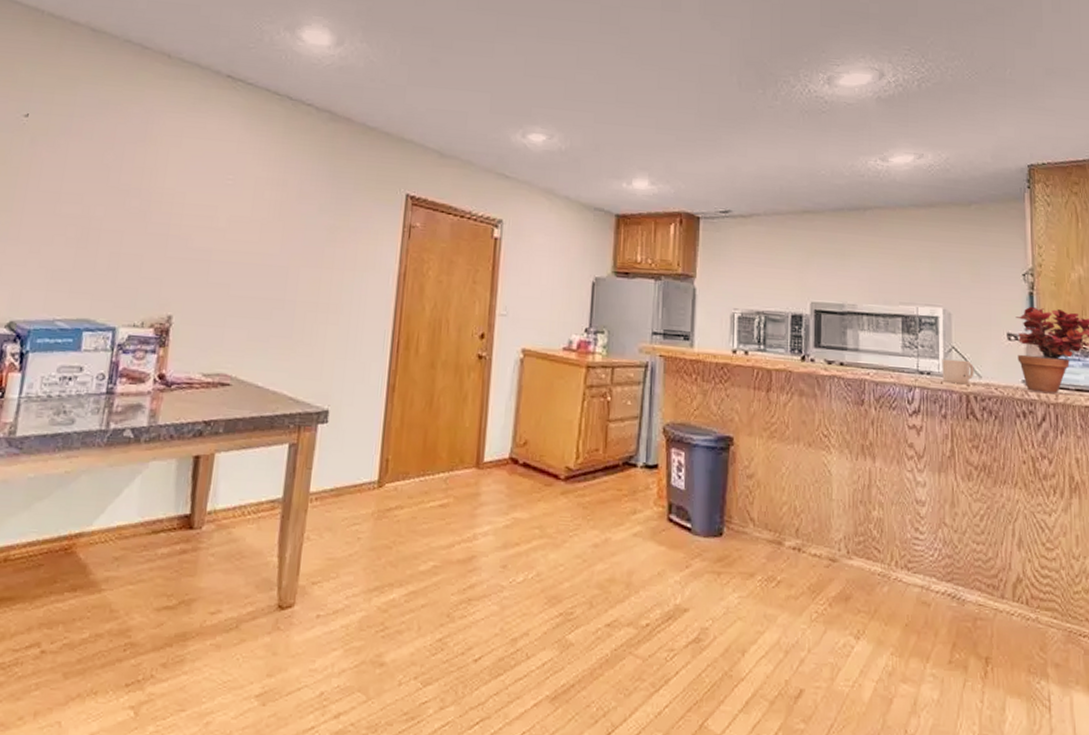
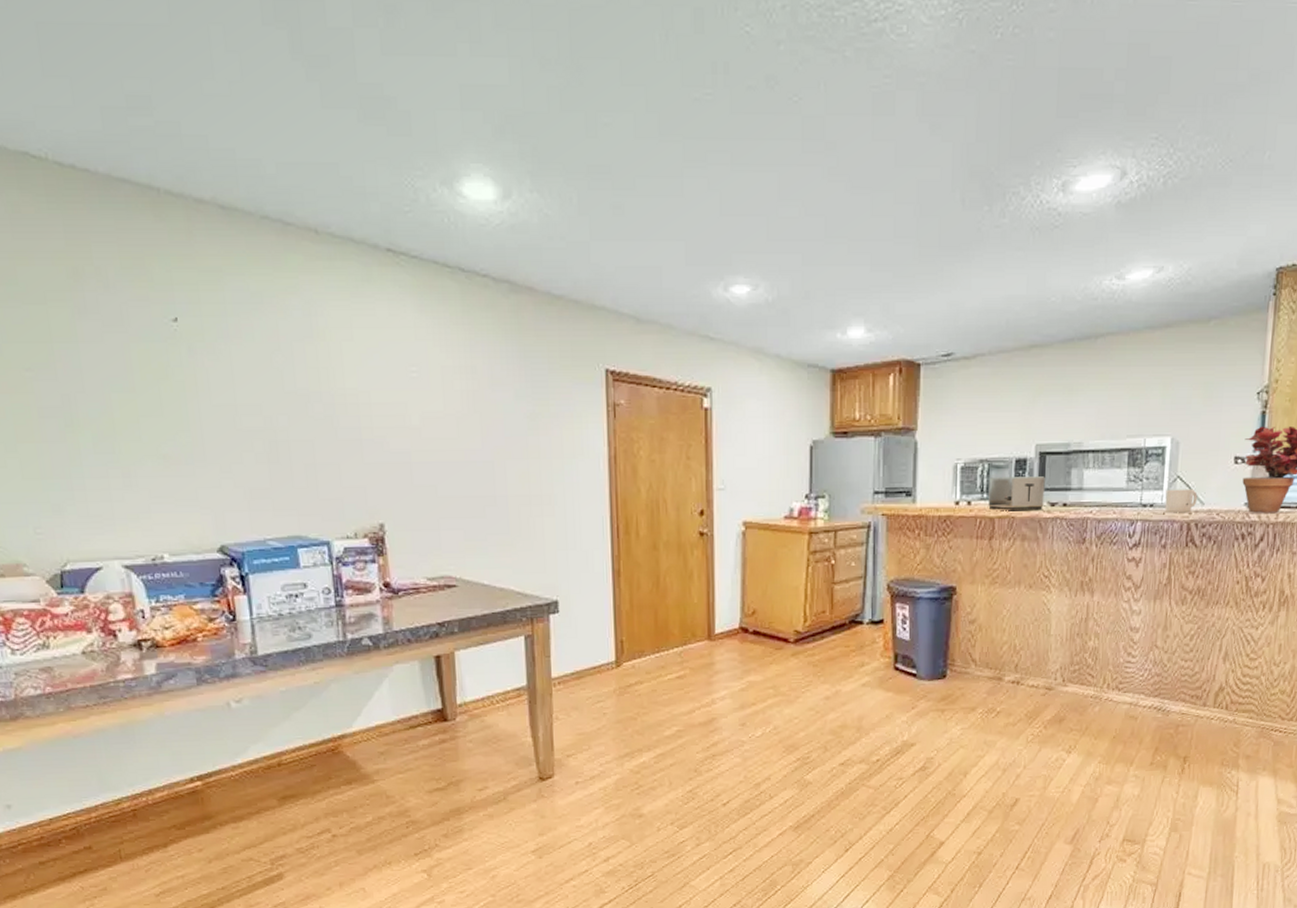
toaster: none [765,330,821,368] -> present [988,476,1045,511]

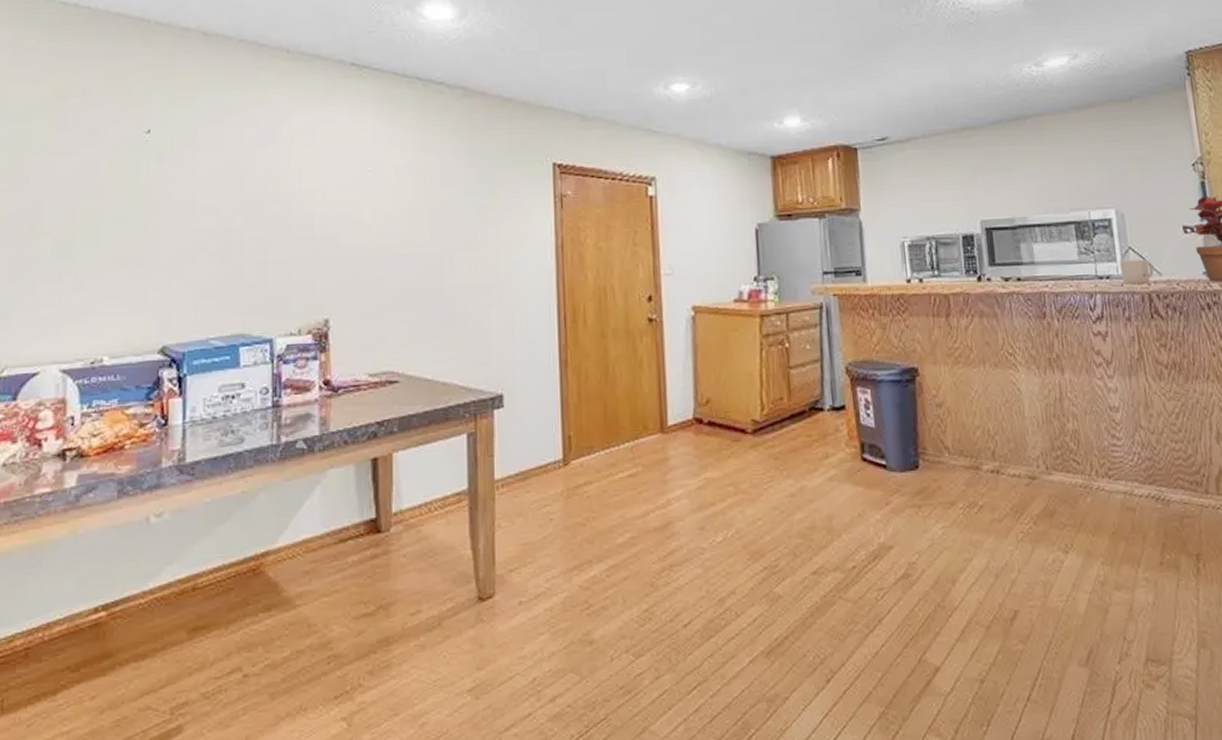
toaster: present [988,476,1045,511] -> none [938,252,998,288]

